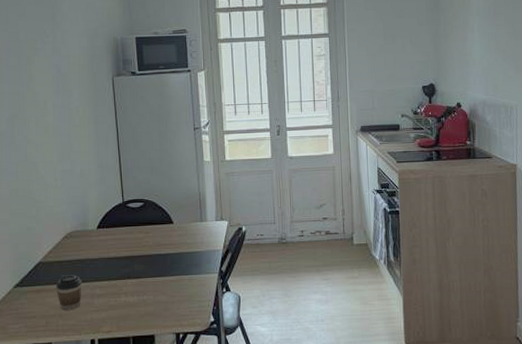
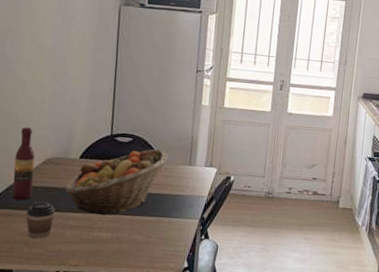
wine bottle: none [38,206,58,276] -> present [12,127,35,201]
fruit basket: none [87,209,179,281] -> present [64,149,168,216]

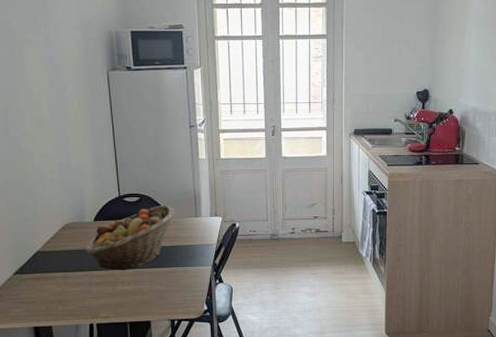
wine bottle: present [12,127,35,201] -> none [36,198,57,264]
coffee cup: present [26,201,55,239] -> none [54,264,80,297]

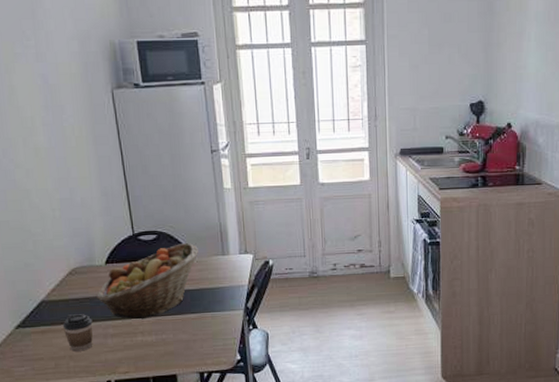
coffee cup: none [54,264,80,297] -> present [62,314,93,352]

